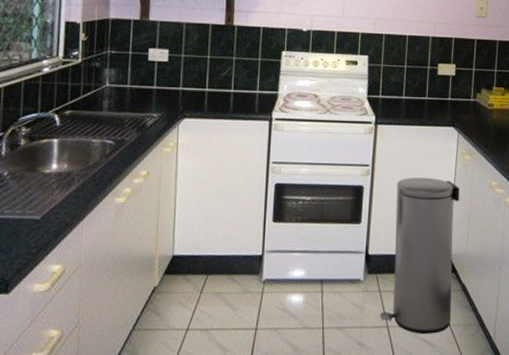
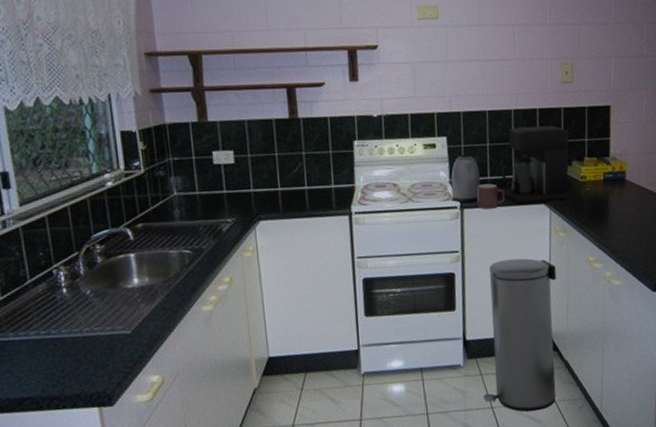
kettle: none [367,73,396,120] -> present [451,154,481,204]
mug: none [390,103,418,128] -> present [476,183,505,211]
coffee maker: none [416,53,480,125] -> present [501,125,569,204]

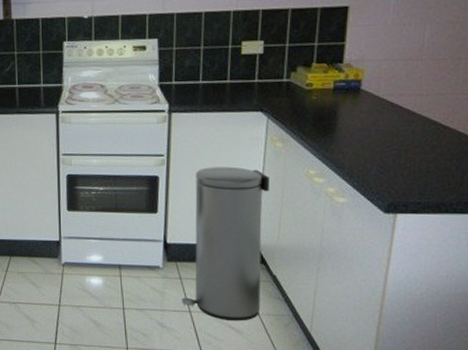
kettle: present [451,154,481,204] -> none [159,57,192,108]
mug: present [476,183,505,211] -> none [186,88,218,116]
coffee maker: present [501,125,569,204] -> none [215,27,295,110]

